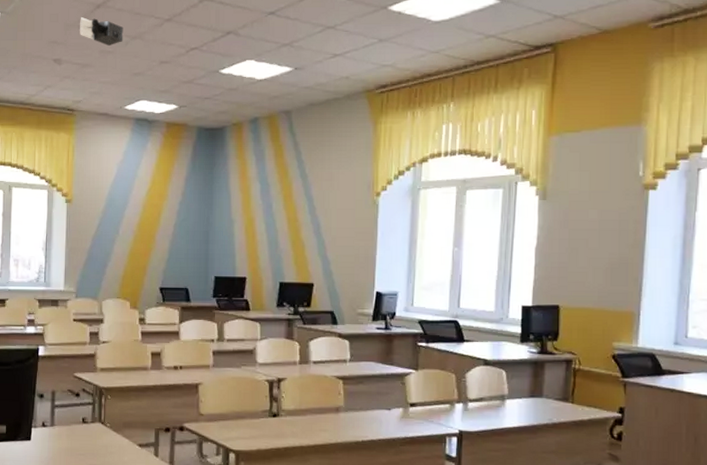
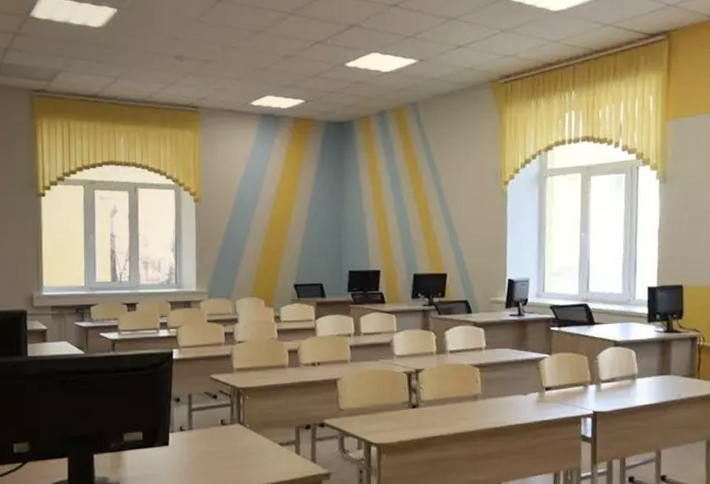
projector: present [80,16,124,46] -> none [201,11,246,41]

